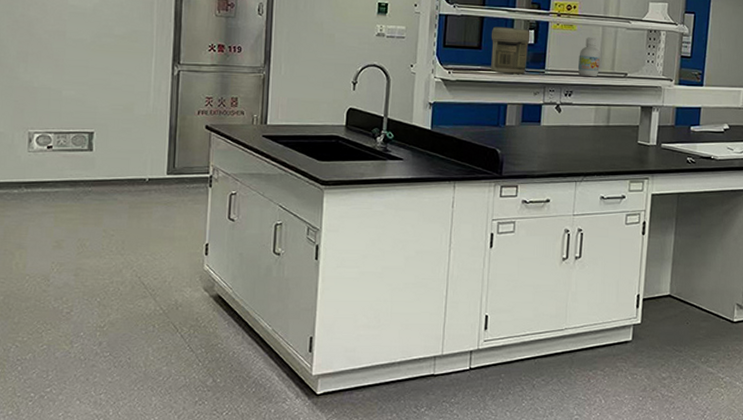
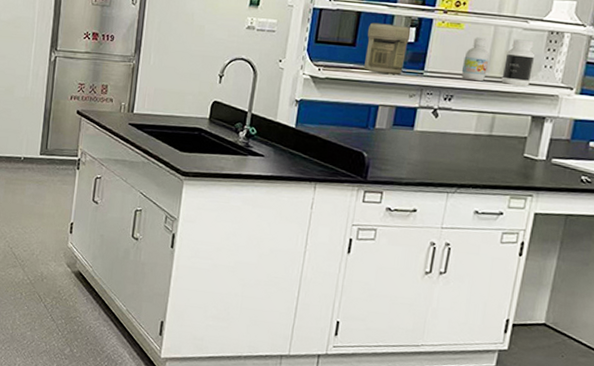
medicine bottle: none [612,38,639,81] -> present [501,39,535,87]

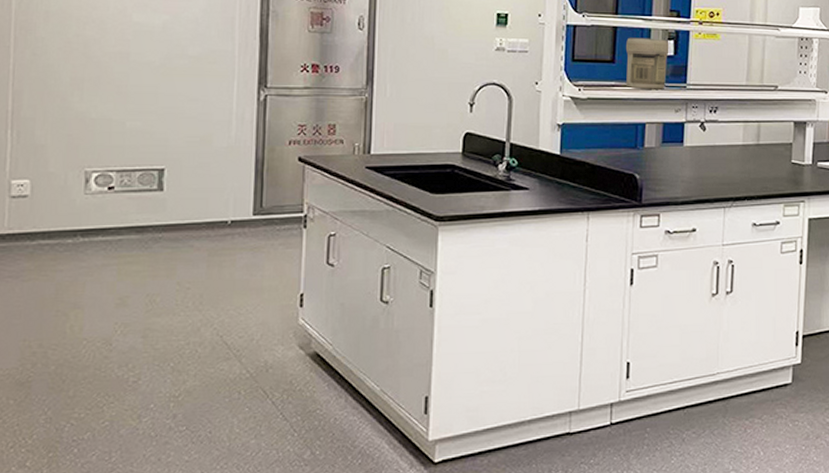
bottle: present [461,37,489,82] -> none [723,47,748,91]
medicine bottle: present [501,39,535,87] -> none [761,47,790,94]

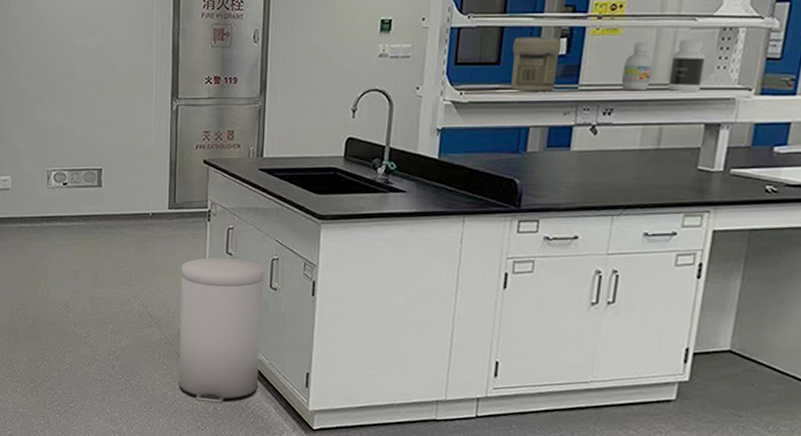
pedal bin: none [264,270,374,448] -> present [178,258,265,403]
bottle: none [723,47,748,91] -> present [621,42,653,91]
medicine bottle: none [761,47,790,94] -> present [667,40,706,92]

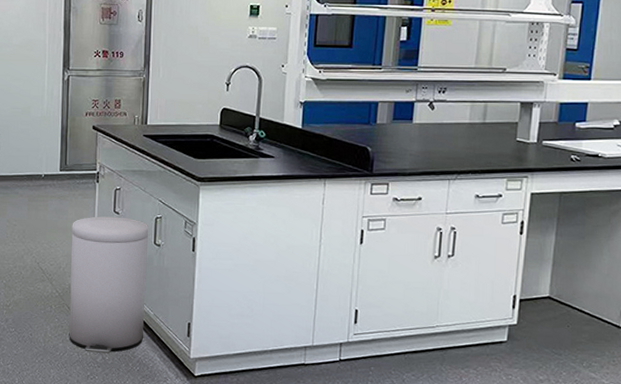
jar: present [511,36,562,91] -> none [362,24,403,72]
bottle: present [621,42,653,91] -> none [452,32,477,73]
medicine bottle: present [667,40,706,92] -> none [490,31,519,76]

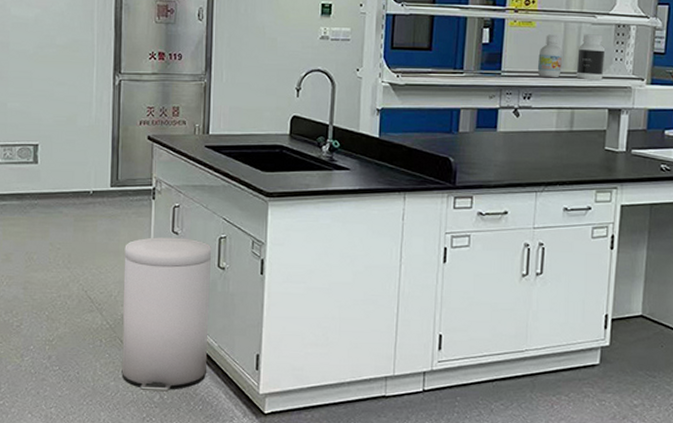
bottle: none [452,32,477,73] -> present [537,34,563,78]
medicine bottle: none [490,31,519,76] -> present [576,34,606,81]

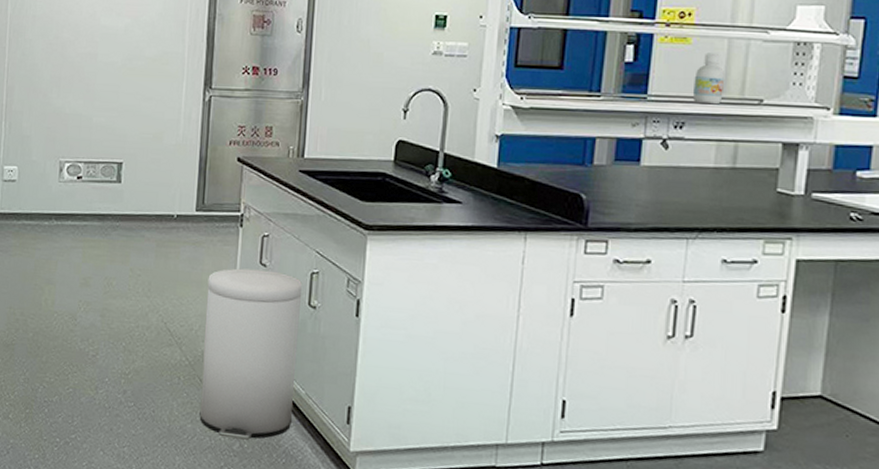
medicine bottle: present [576,34,606,81] -> none [742,53,781,109]

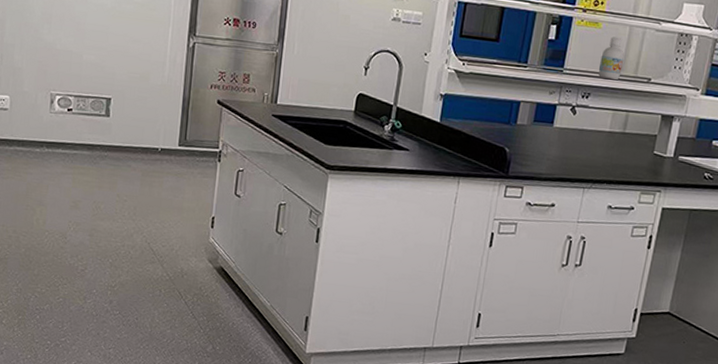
pedal bin: present [199,268,303,440] -> none [178,198,272,343]

